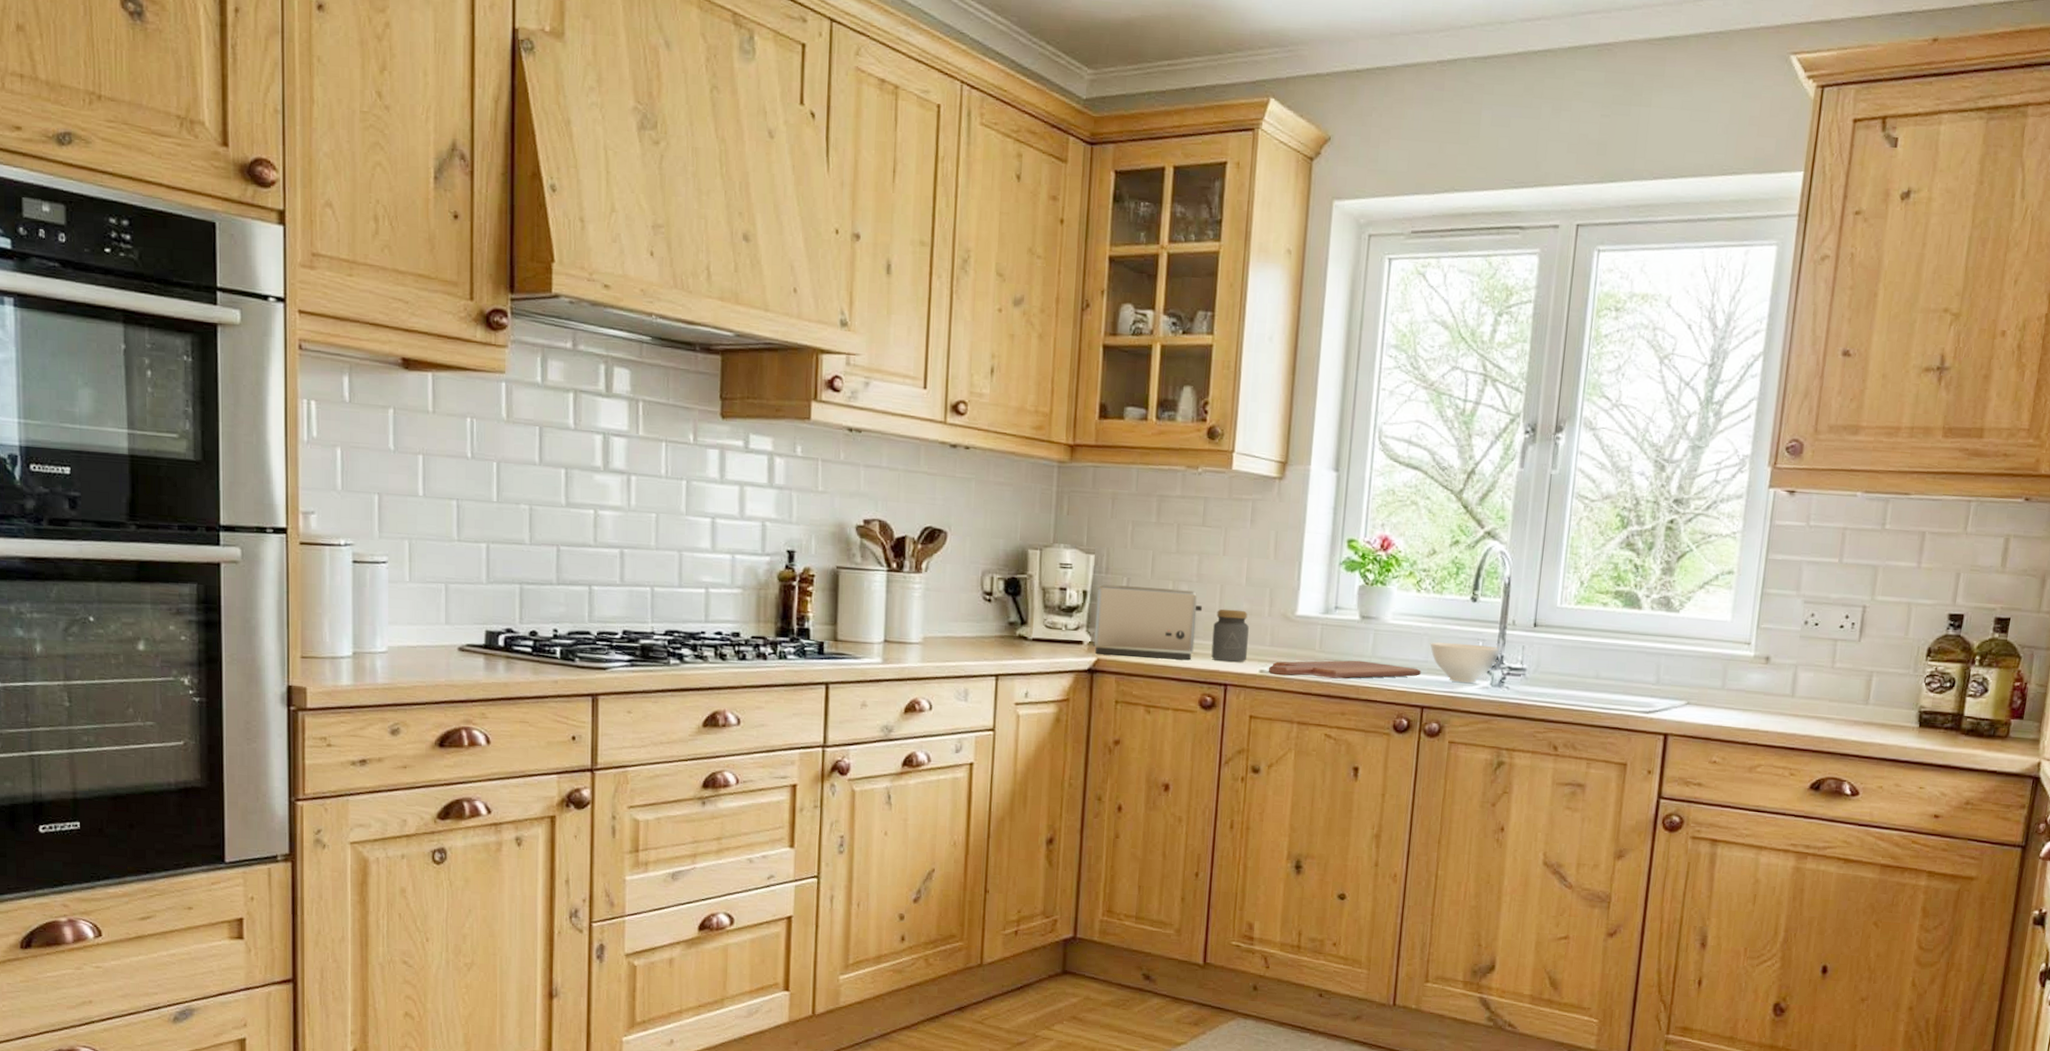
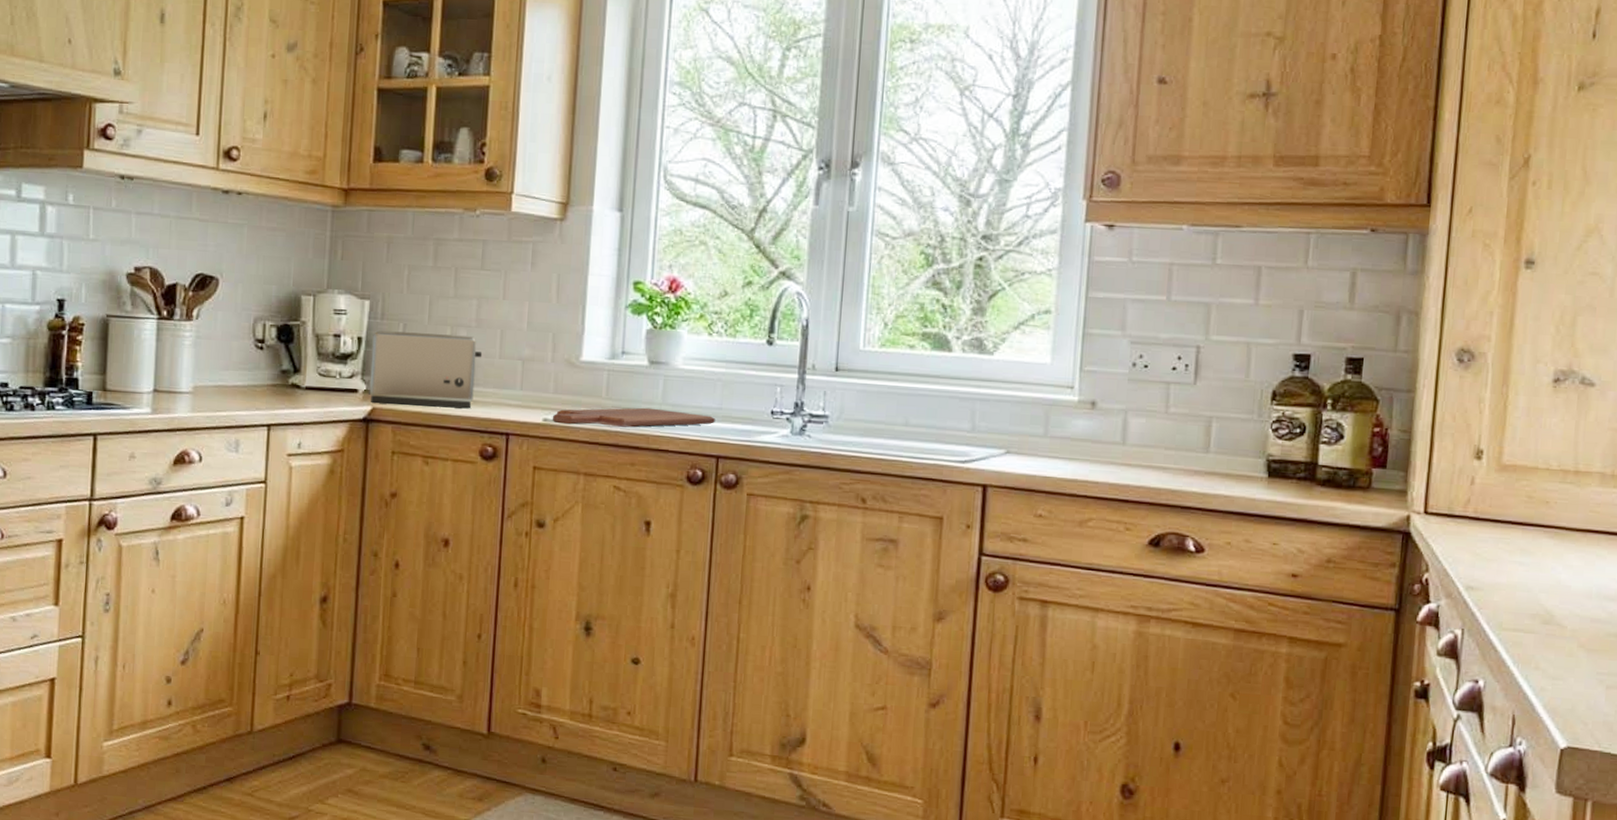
jar: present [1211,609,1249,663] -> none [492,354,531,411]
bowl: present [1430,642,1501,683] -> none [724,388,801,431]

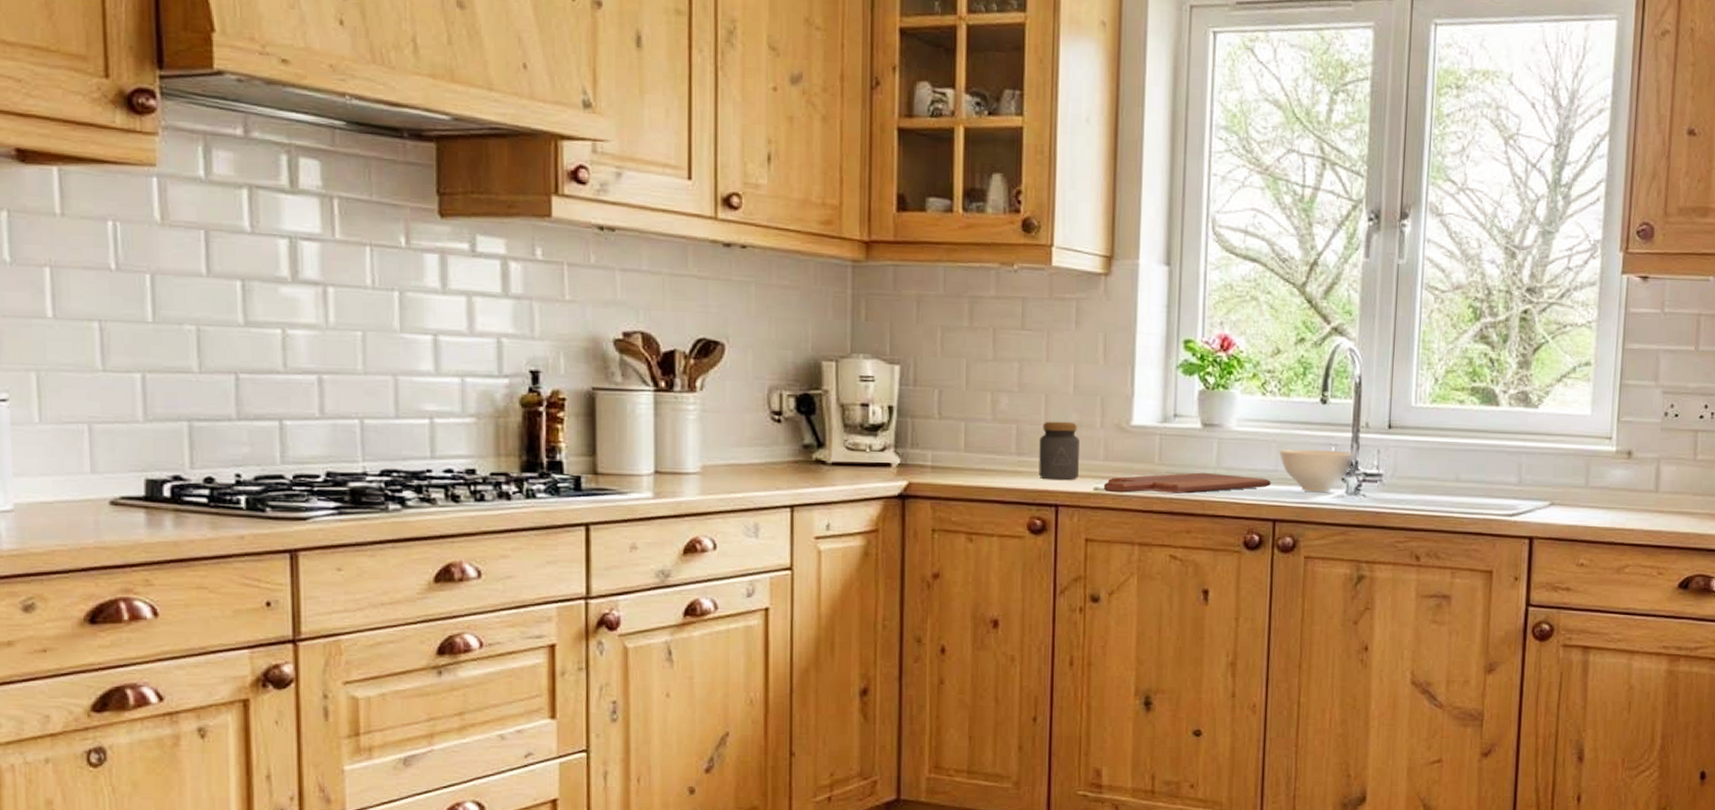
toaster: present [368,330,483,410] -> none [902,398,1027,481]
jar: none [492,354,531,411] -> present [1039,421,1080,481]
bowl: none [724,388,801,431] -> present [1279,449,1355,492]

